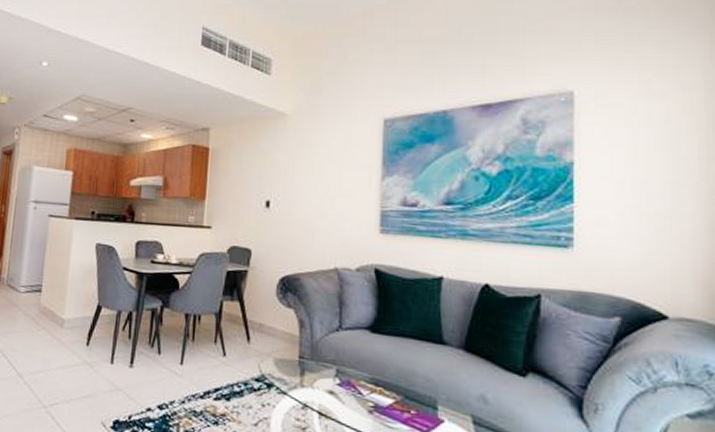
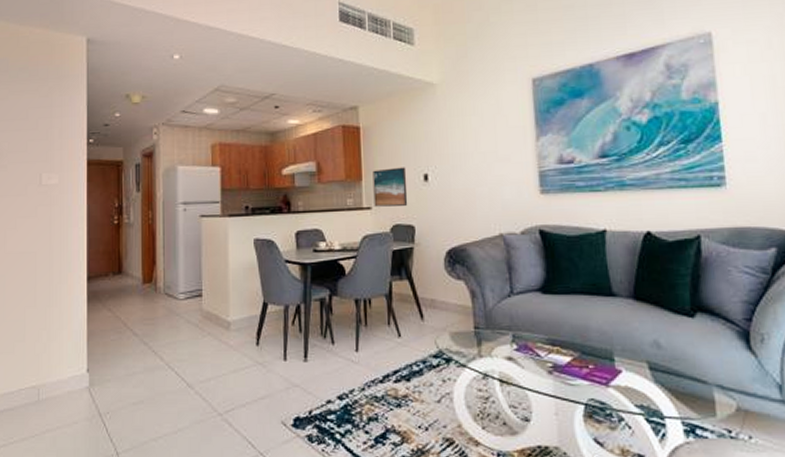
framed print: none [214,191,250,229] -> present [372,167,408,207]

